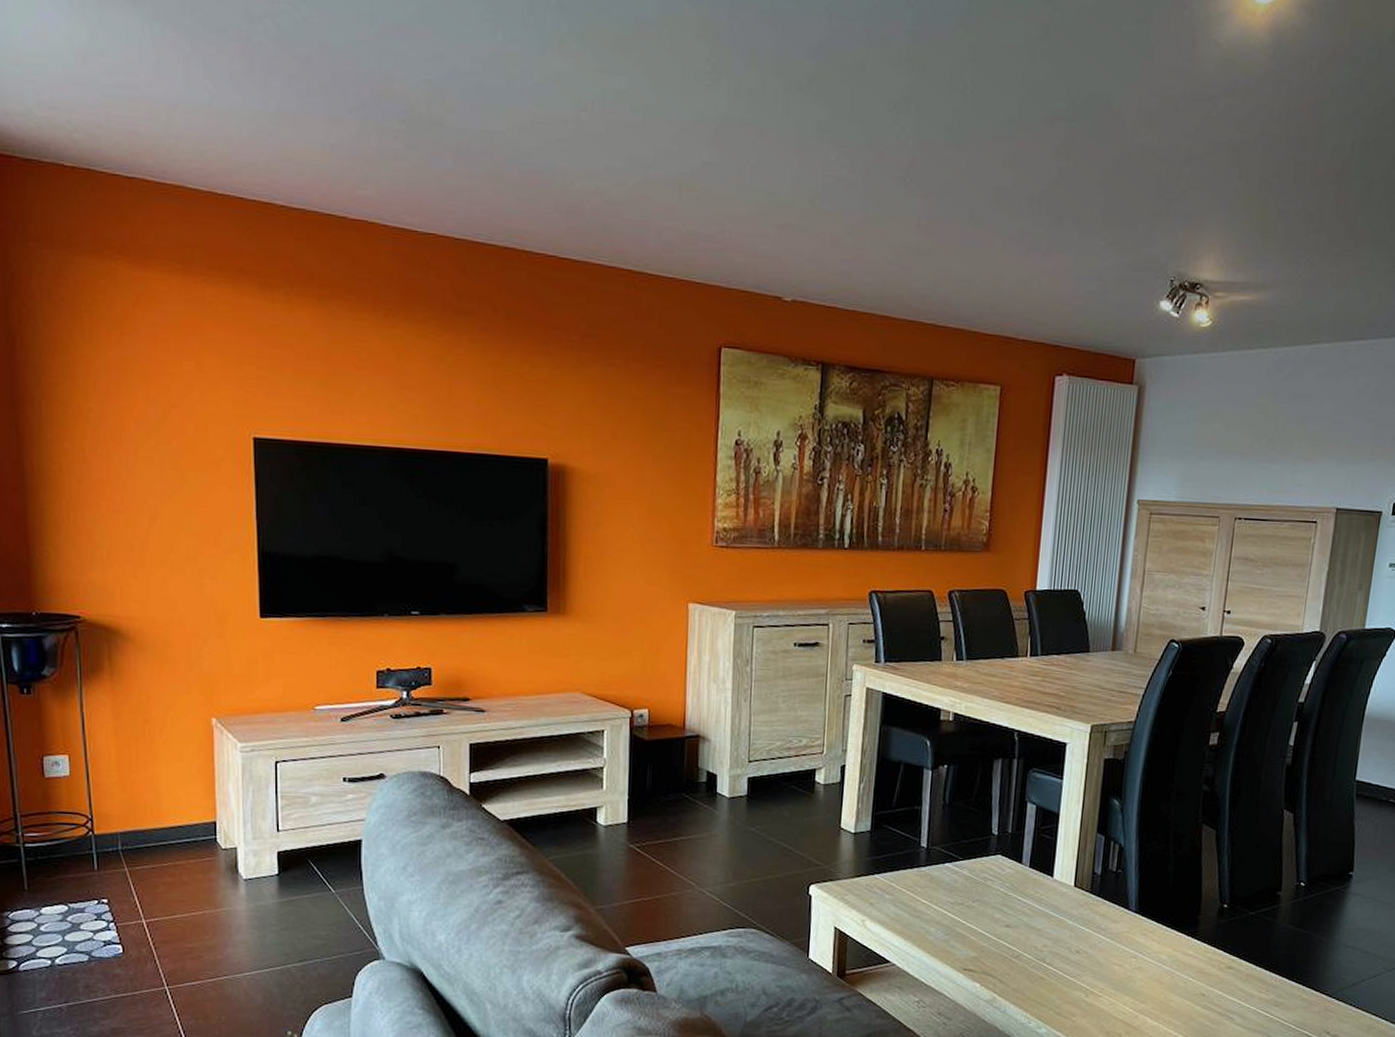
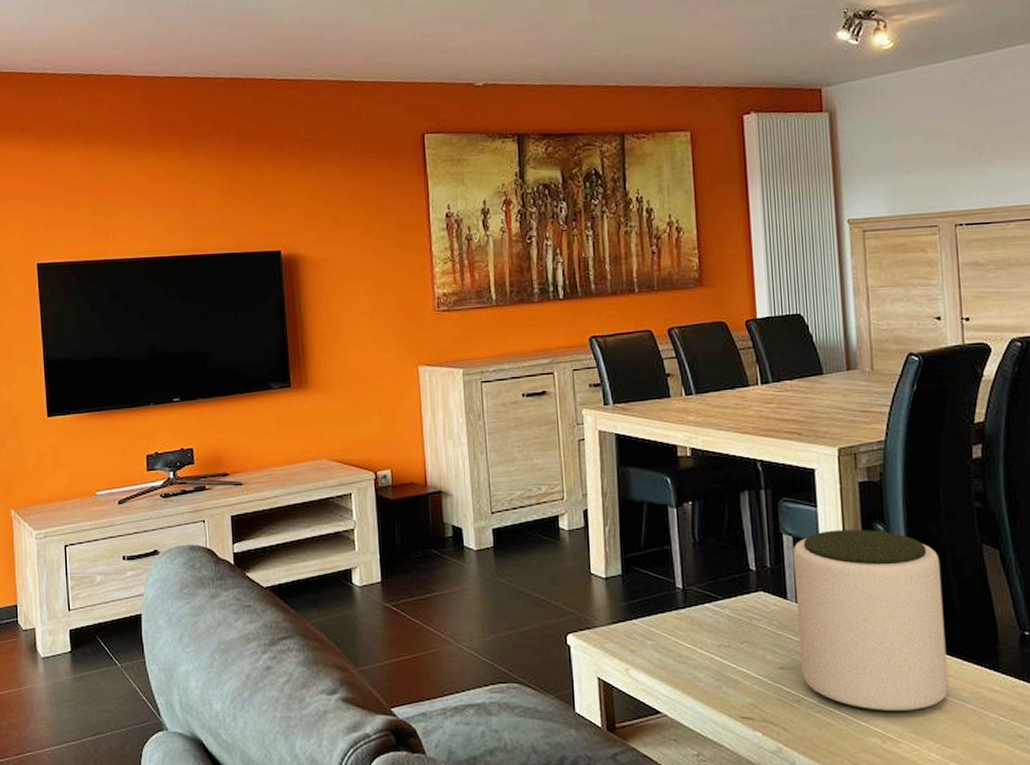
plant pot: none [1024,802,1164,970] -> present [792,530,949,712]

